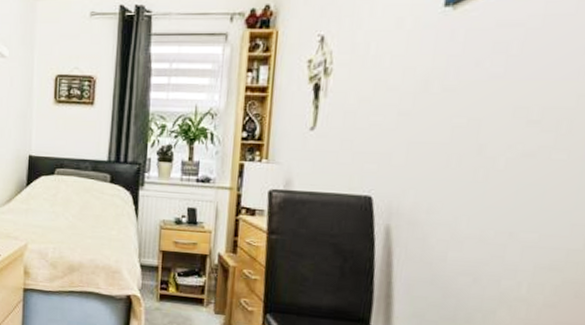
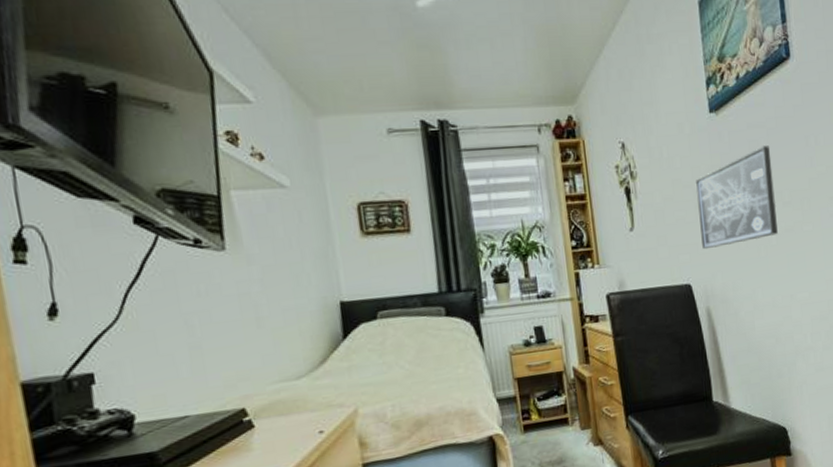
wall art: none [397,49,525,162] -> present [694,145,778,250]

